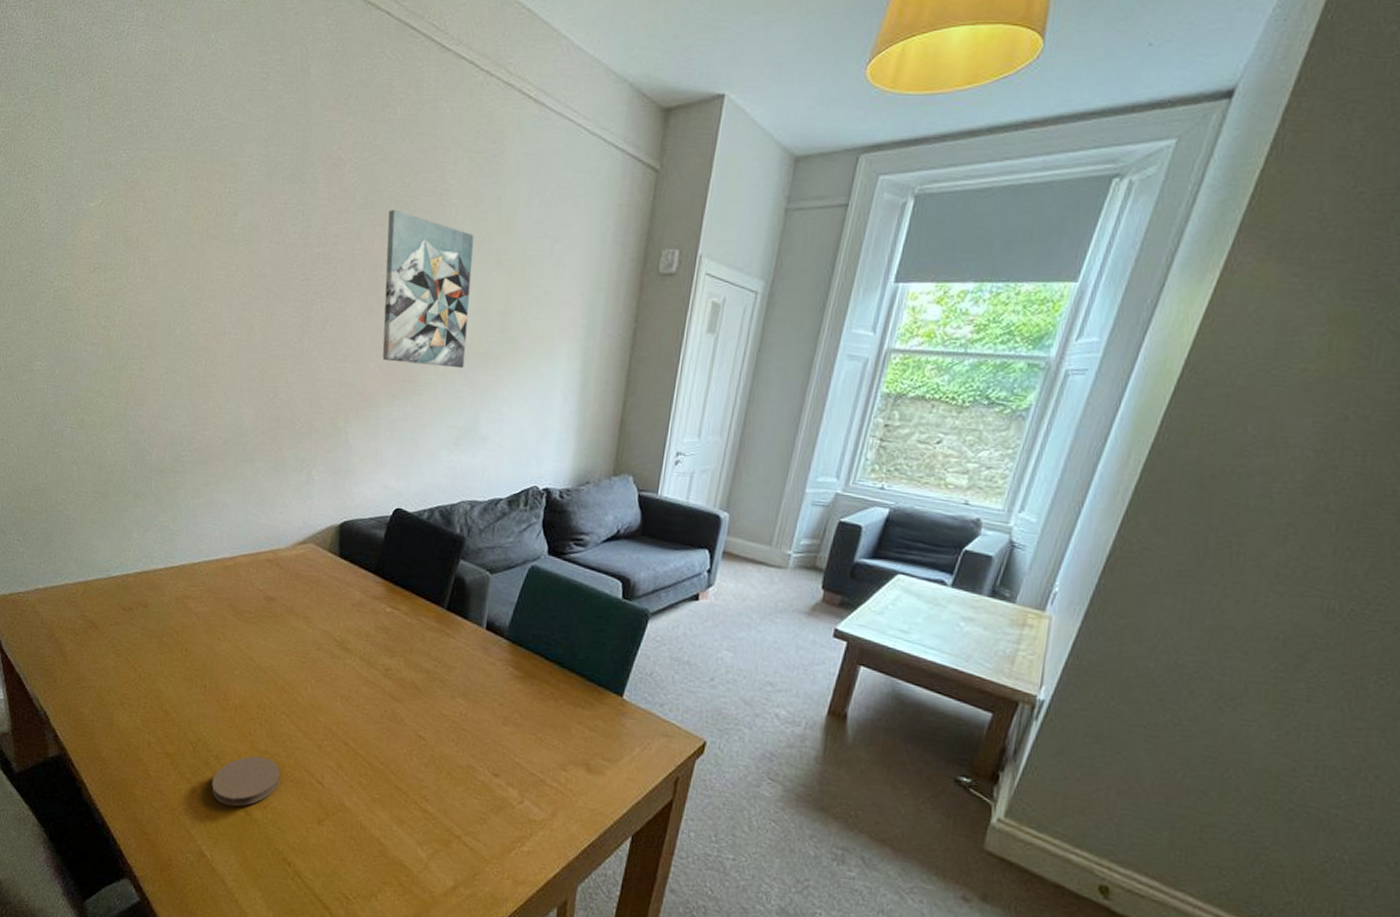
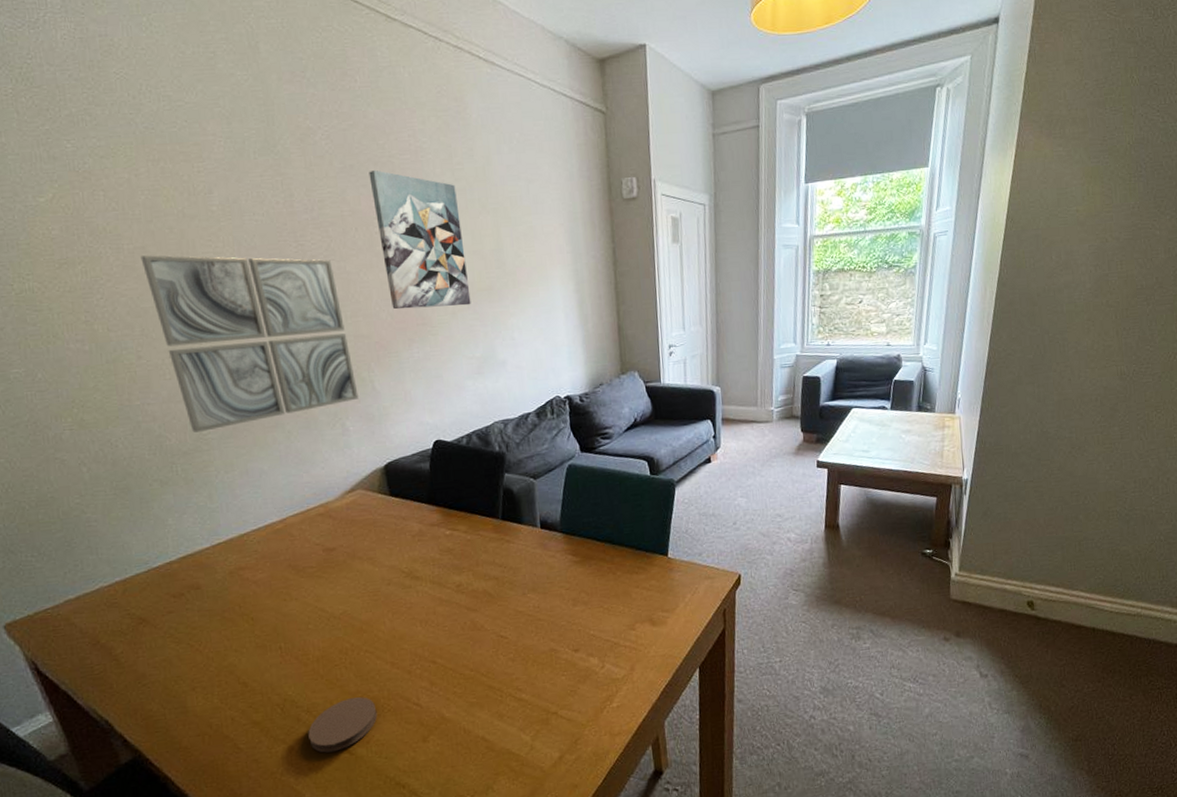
wall art: none [162,270,333,453] -> present [140,255,359,433]

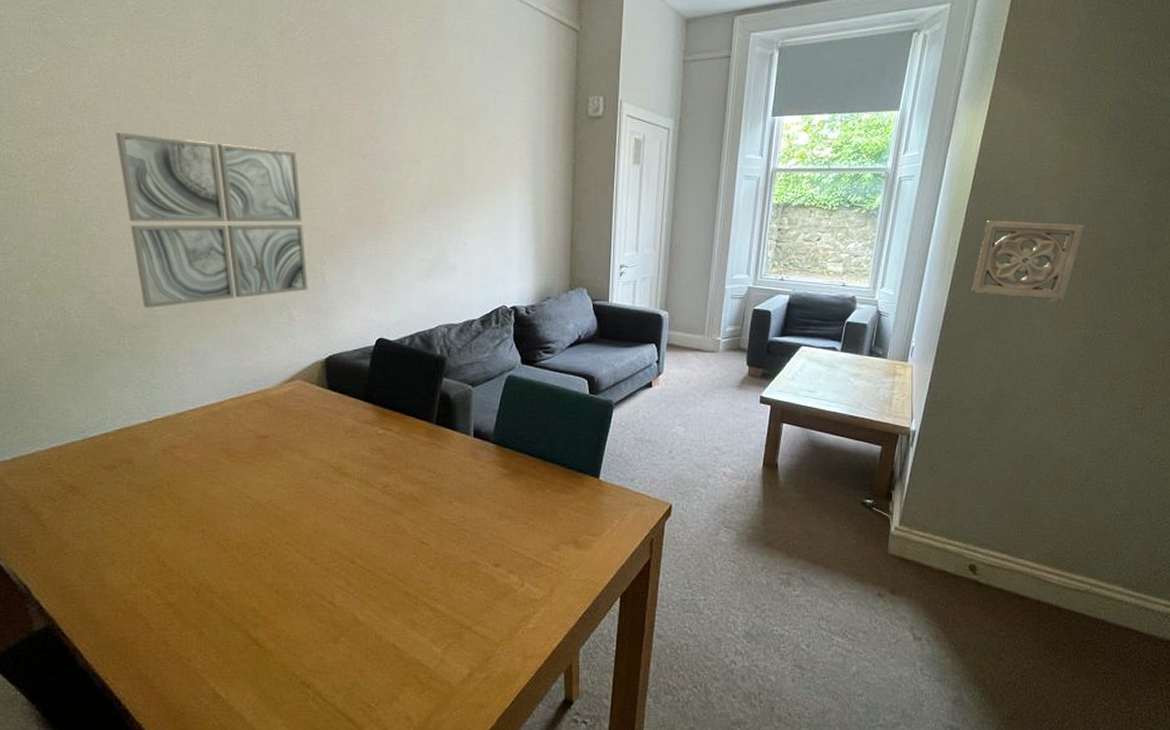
coaster: present [308,697,378,753] -> none [220,589,291,643]
wall art: present [369,170,471,310] -> none [342,69,428,208]
wall ornament: none [1010,264,1113,342] -> present [971,220,1084,301]

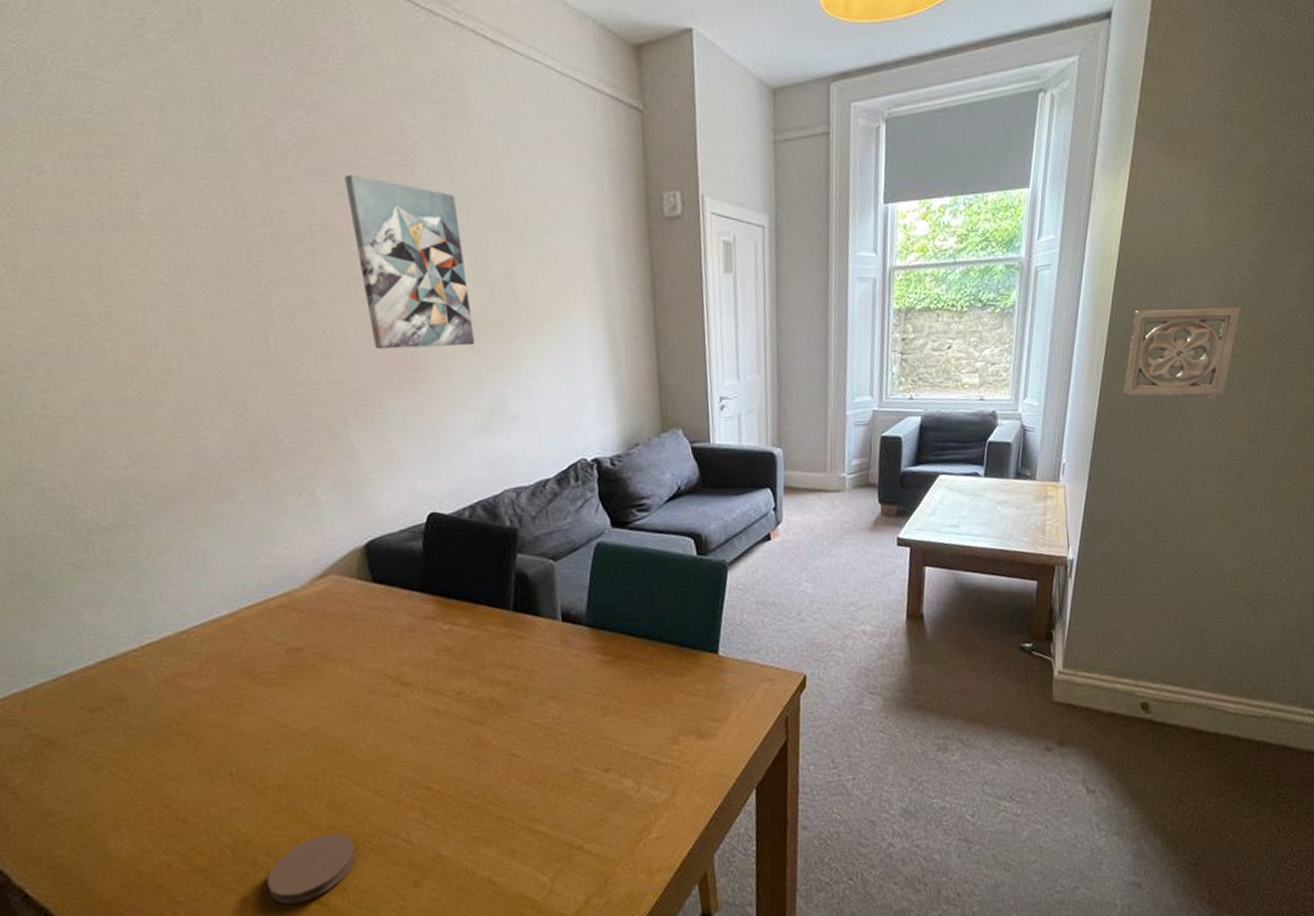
wall art: present [115,132,308,308] -> none [44,276,332,503]
coaster: none [220,589,291,643] -> present [267,833,357,905]
wall art: none [342,69,428,208] -> present [344,175,475,350]

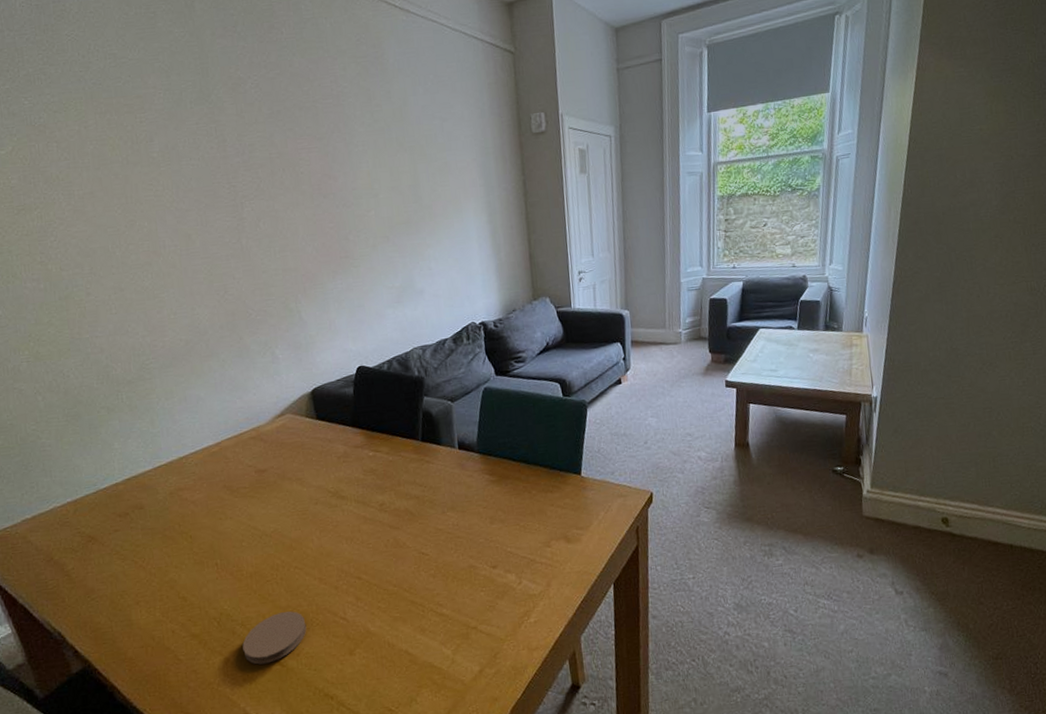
wall art: present [344,175,475,350] -> none [294,115,390,244]
wall ornament: present [1123,307,1240,398] -> none [916,181,1020,260]

